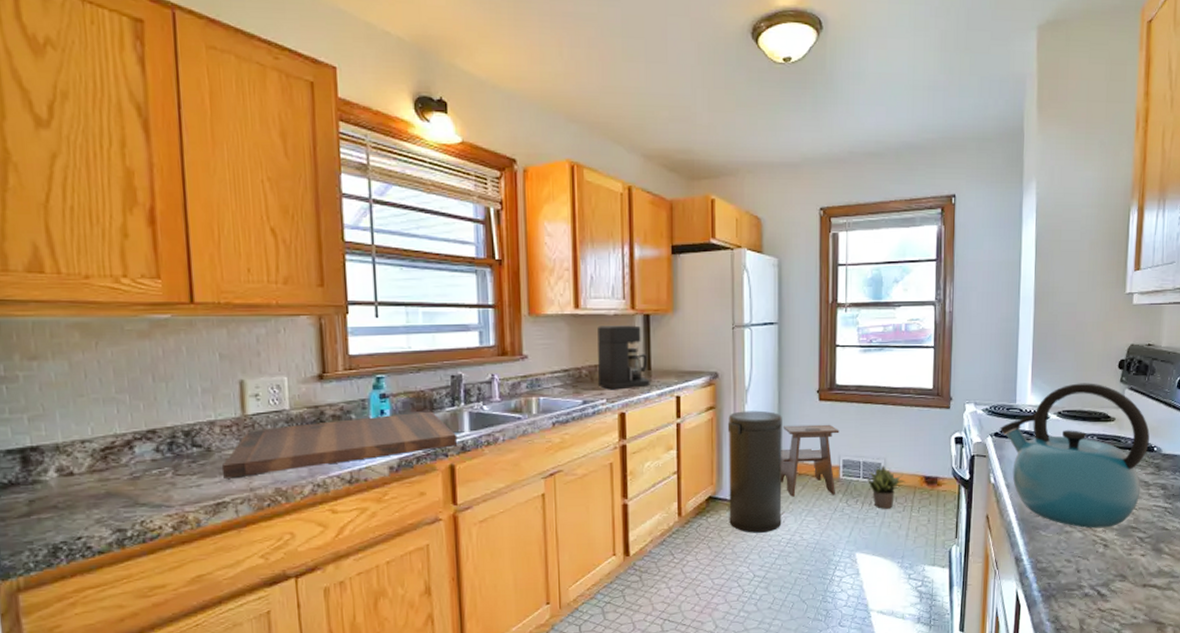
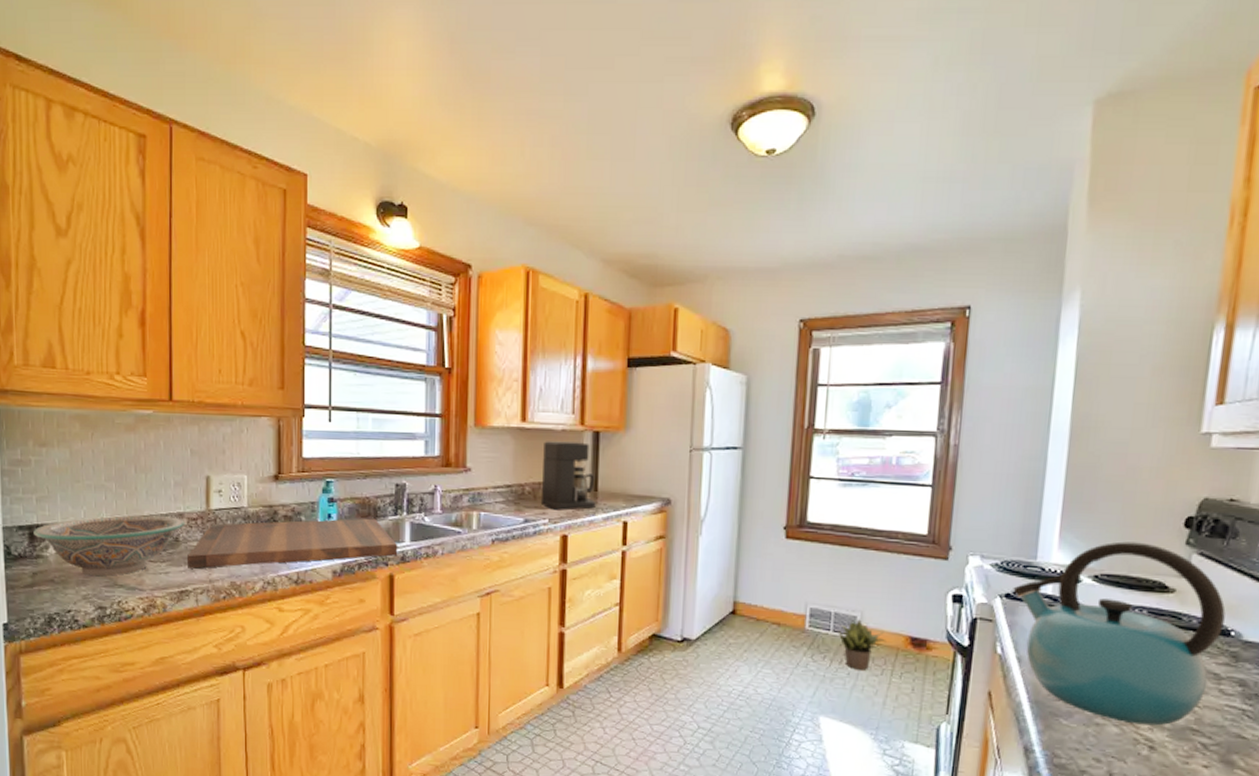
bowl: none [27,426,218,497] -> present [33,515,186,577]
pedal bin: present [727,410,784,533] -> none [673,543,741,681]
step stool: present [781,424,840,497] -> none [735,563,808,647]

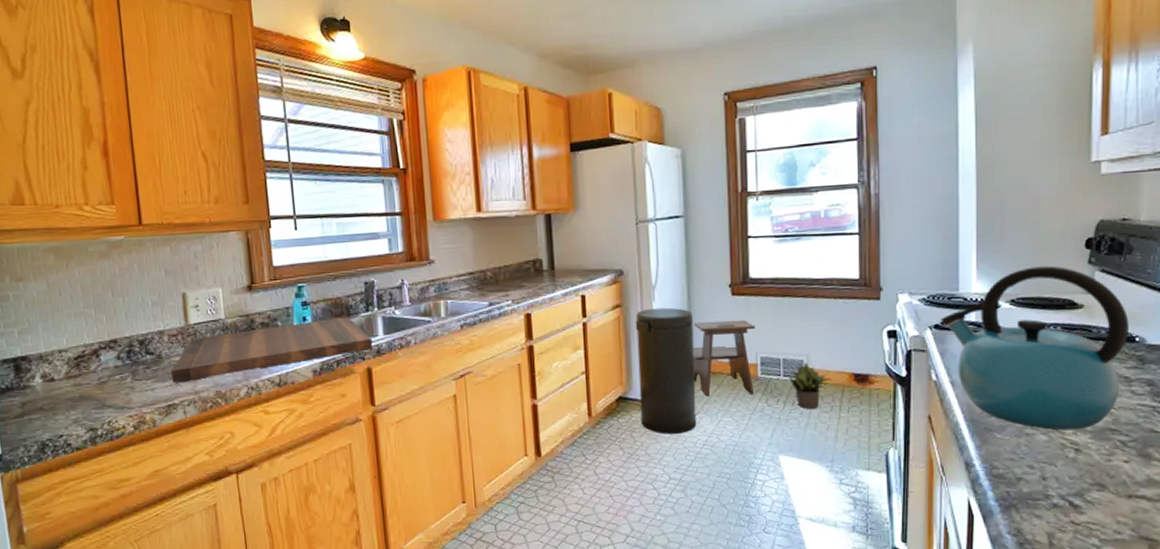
bowl: present [33,515,186,577] -> none [18,335,167,400]
coffee maker: present [540,441,596,511] -> none [500,225,554,291]
pedal bin: none [673,543,741,681] -> present [635,307,699,434]
step stool: none [735,563,808,647] -> present [693,319,756,397]

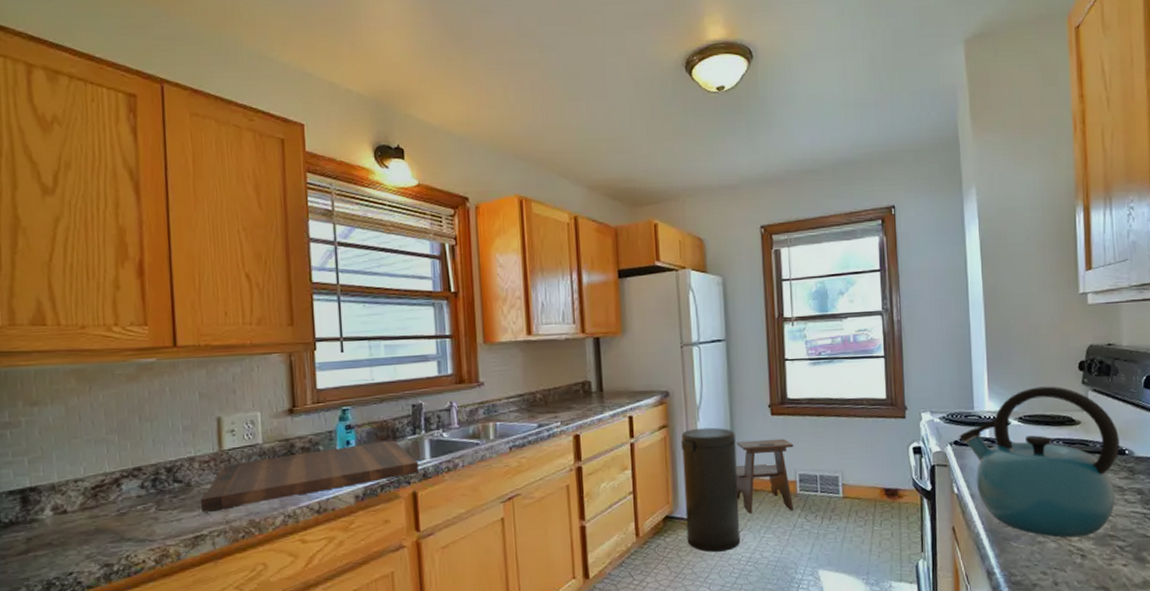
potted plant: present [788,362,832,409] -> none [824,478,865,524]

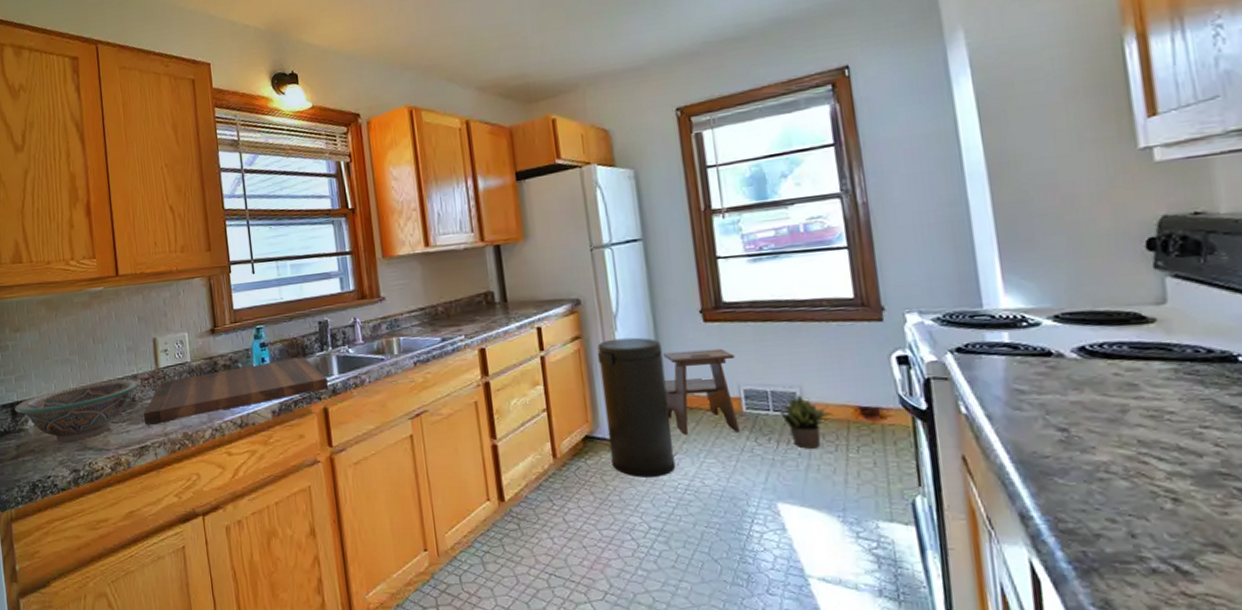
bowl: none [26,462,197,534] -> present [15,379,140,443]
potted plant: none [824,478,865,524] -> present [778,395,834,449]
kettle: present [959,386,1120,538] -> none [963,273,1227,475]

